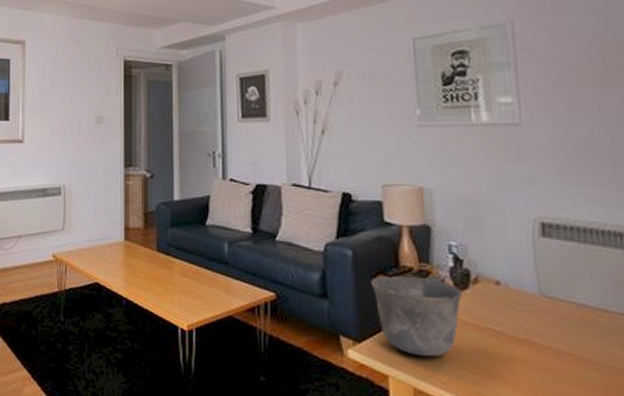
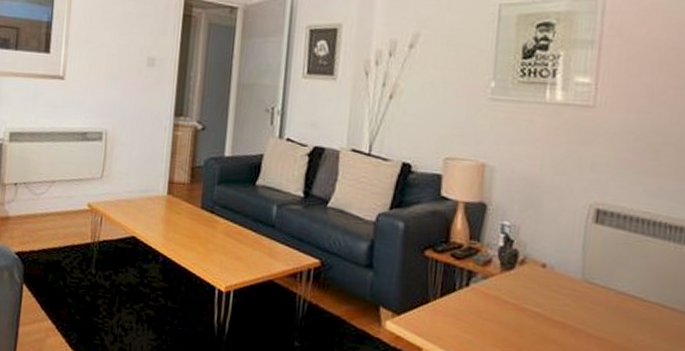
cup: present [370,275,463,357] -> none [418,250,508,334]

